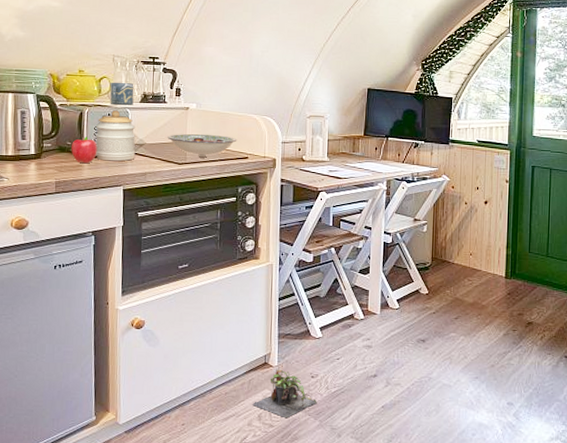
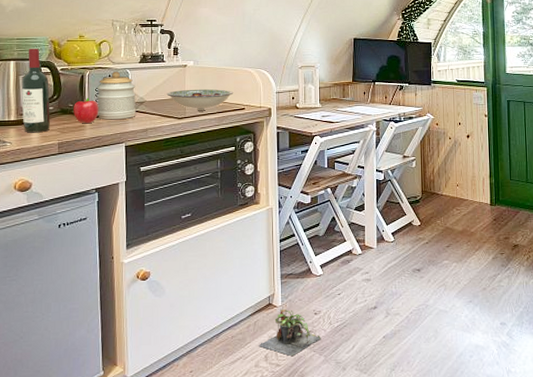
wine bottle: none [19,81,49,170] -> present [21,48,51,133]
cup: present [109,82,134,106] -> none [109,45,133,67]

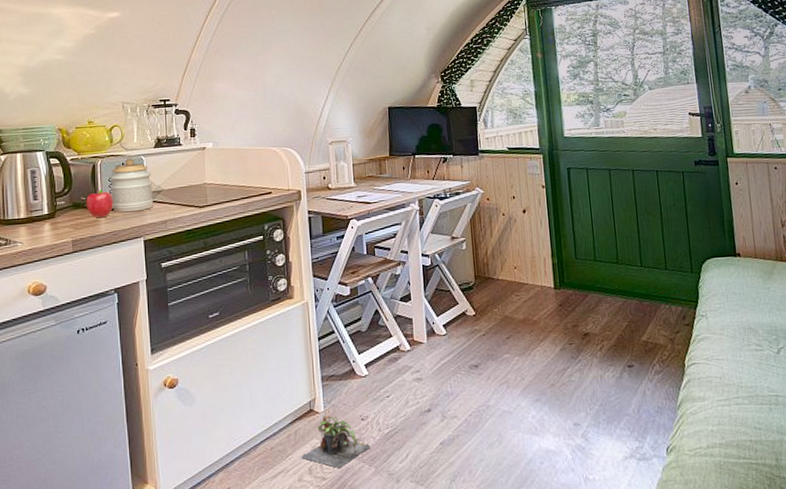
wine bottle: present [21,48,51,133] -> none [29,138,63,231]
bowl: present [166,89,234,111] -> none [185,172,259,198]

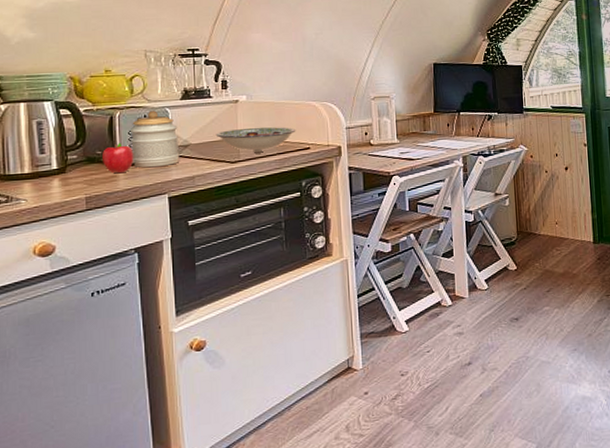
bowl: none [185,172,259,198] -> present [215,127,296,153]
plant: present [301,415,371,469] -> none [338,372,410,425]

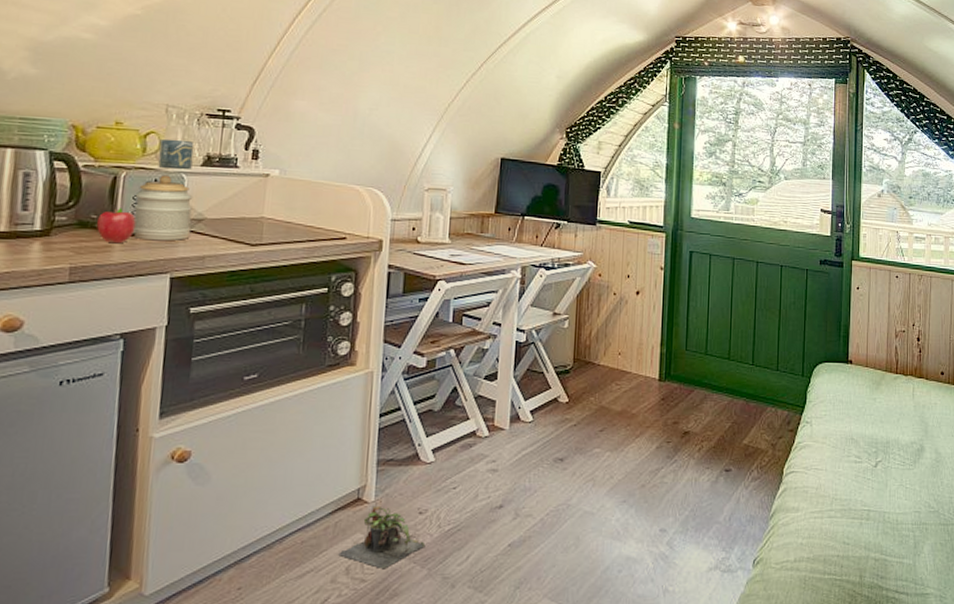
cup: none [143,79,173,106] -> present [158,139,195,170]
bowl: present [215,127,296,153] -> none [237,207,333,238]
plant: none [338,372,410,425] -> present [338,505,426,570]

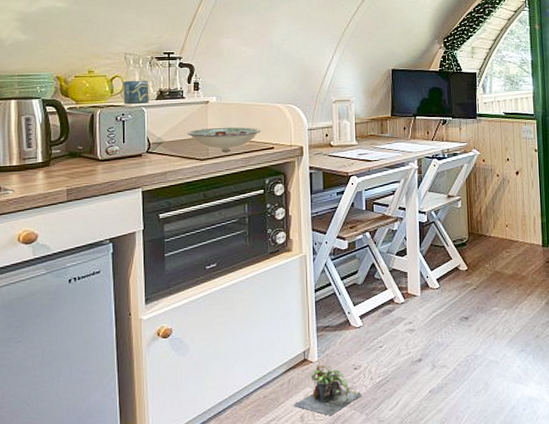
fruit: present [97,208,137,244] -> none [83,139,112,168]
jar: present [133,175,193,241] -> none [108,109,154,163]
bowl: none [237,207,333,238] -> present [187,127,262,152]

